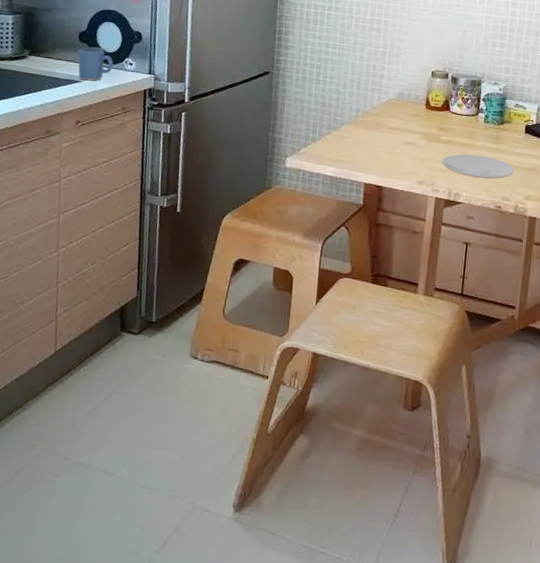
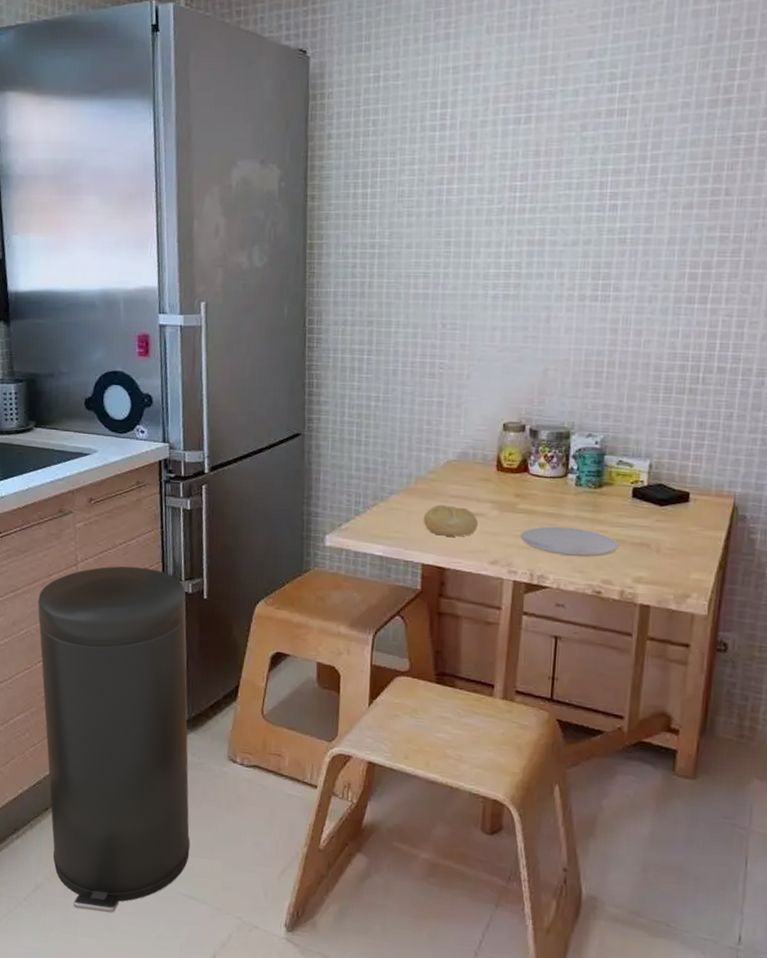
pedal bin: none [14,182,161,510] -> present [38,566,190,913]
mug: present [77,46,114,81] -> none [85,414,124,453]
bread roll: none [366,134,410,161] -> present [423,504,478,537]

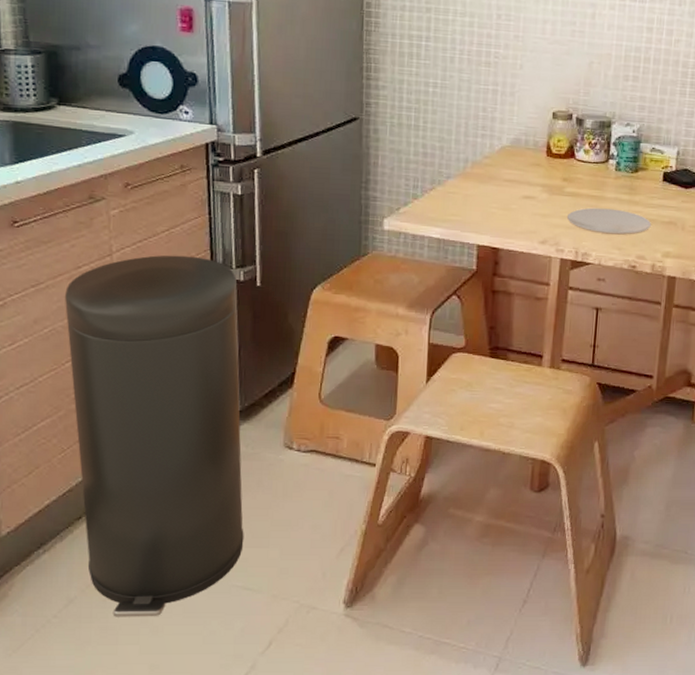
bread roll: present [423,504,478,537] -> none [478,188,529,219]

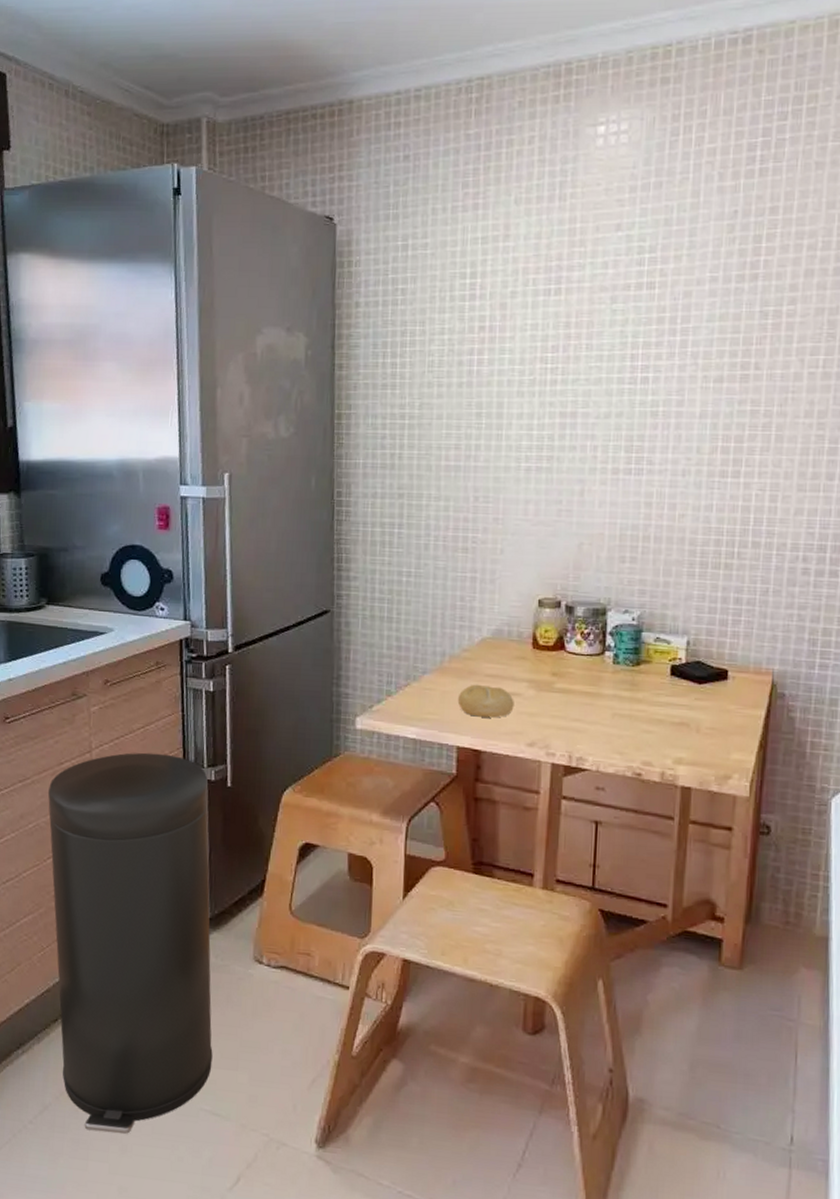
bread roll: none [478,188,529,219] -> present [457,684,514,718]
plate: present [566,207,651,236] -> none [557,706,658,738]

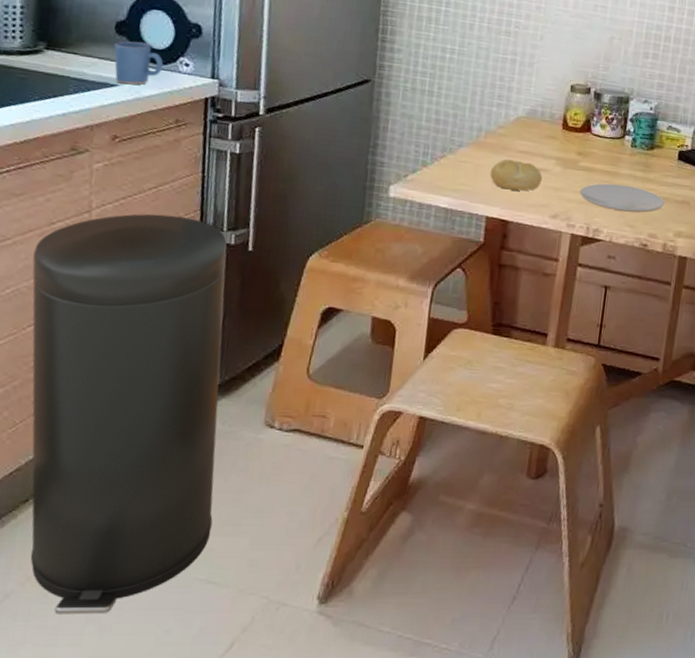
mug: none [100,590,143,632] -> present [113,40,164,85]
plate: none [557,706,658,738] -> present [579,183,665,213]

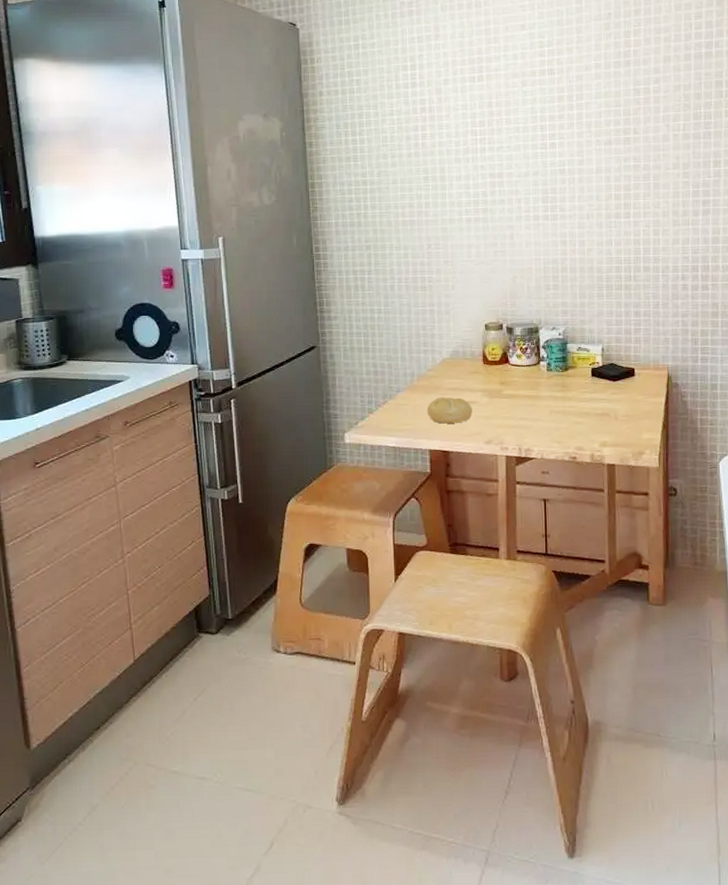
pedal bin: present [31,214,228,615] -> none [79,480,242,823]
mug: present [113,40,164,85] -> none [116,343,155,379]
plate: present [579,183,665,213] -> none [507,406,586,431]

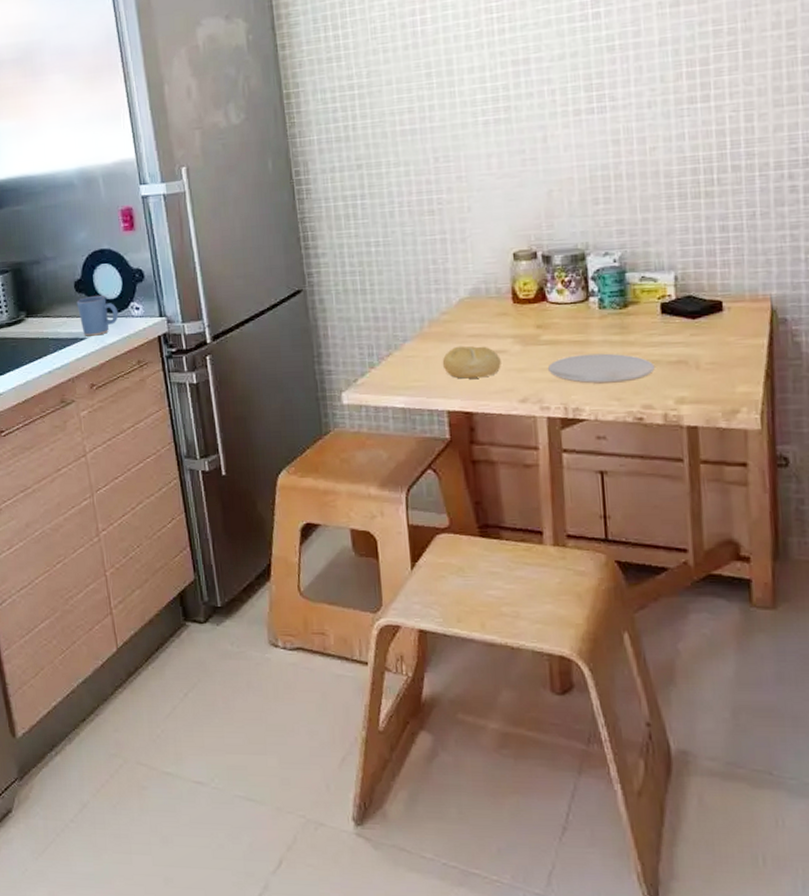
mug: none [116,343,155,379] -> present [76,295,119,336]
plate: none [507,406,586,431] -> present [547,353,655,385]

